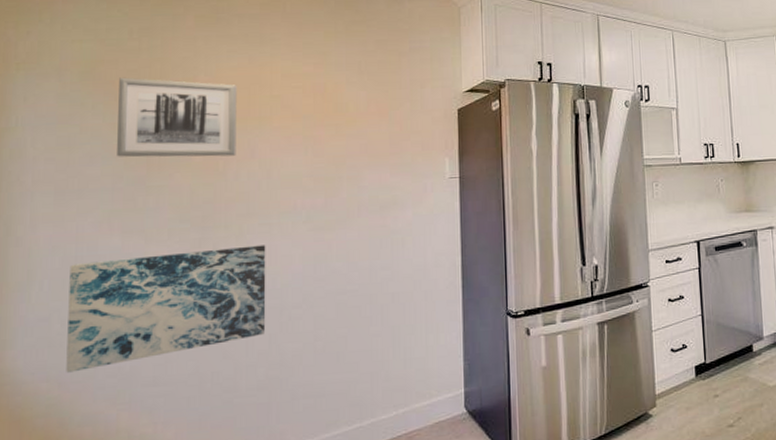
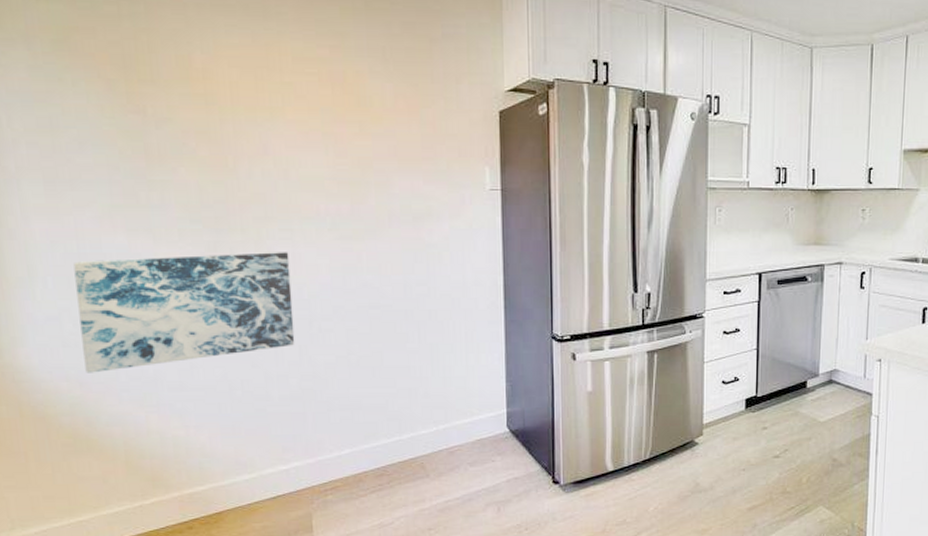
wall art: present [117,77,237,157] -> none [100,49,247,151]

